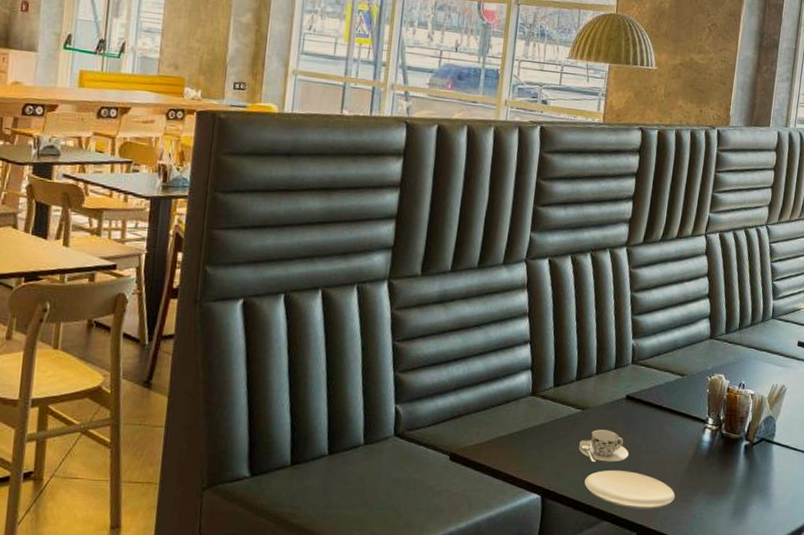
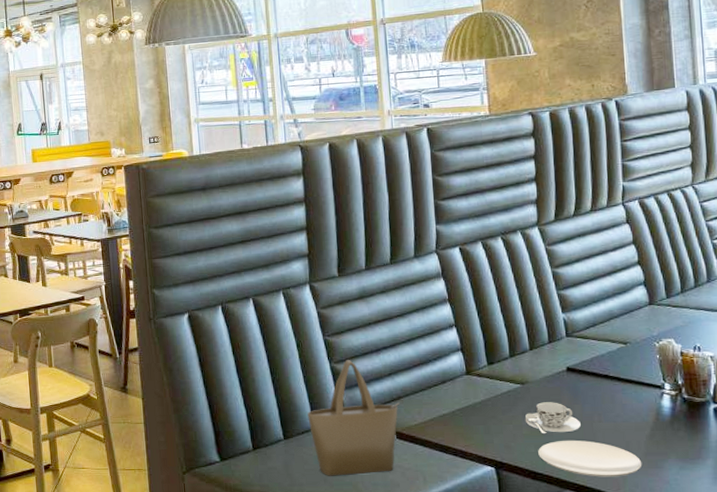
shopping bag: none [359,369,460,499] -> present [307,359,400,476]

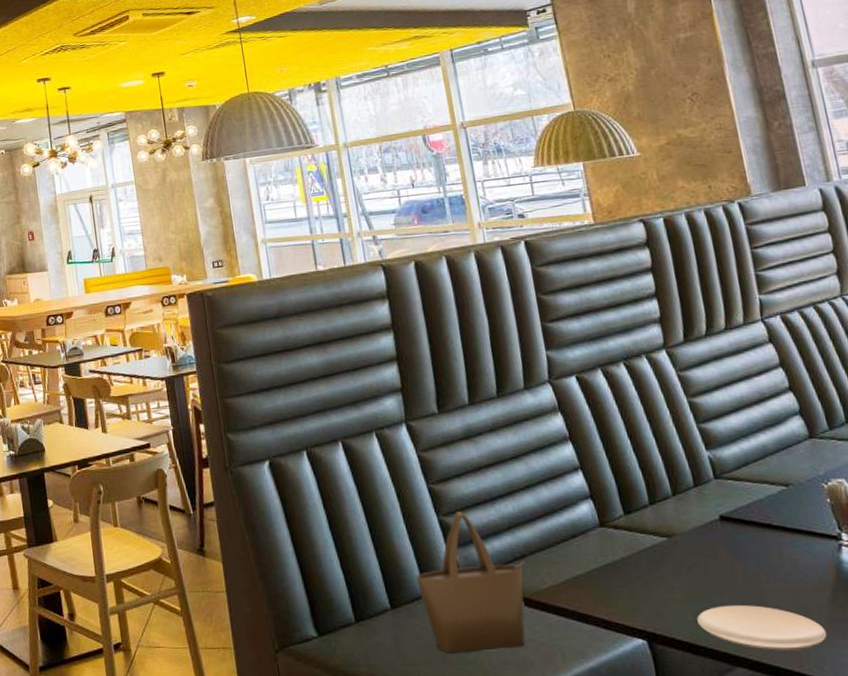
teacup: present [525,402,581,434] -> none [676,558,746,598]

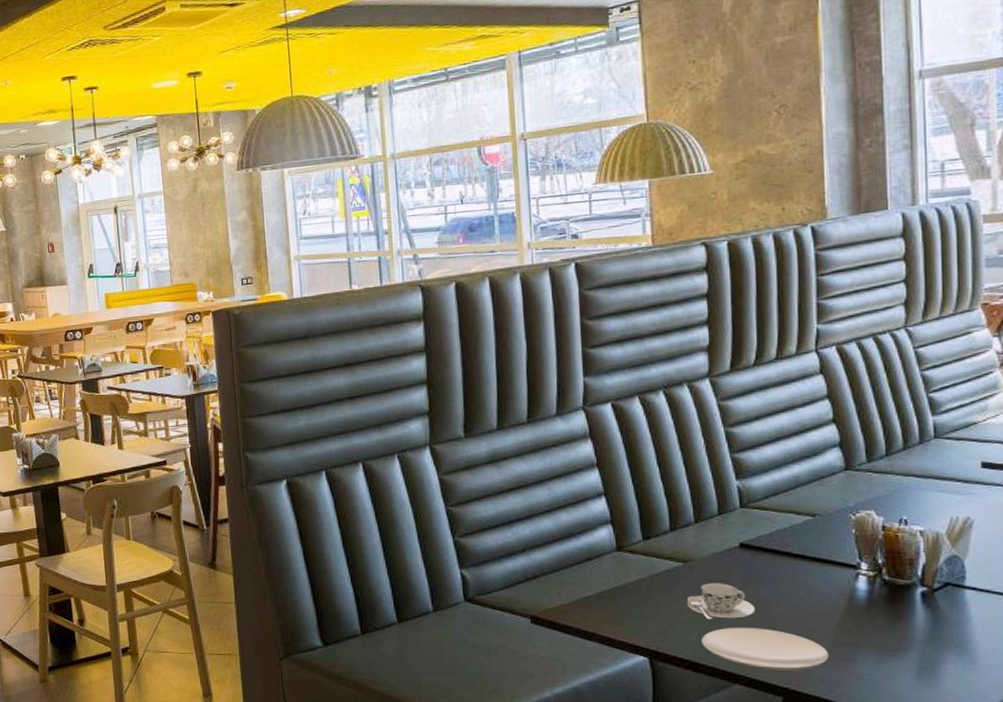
shopping bag: present [416,510,525,654] -> none [425,532,536,665]
teacup: none [676,558,746,598] -> present [686,583,755,620]

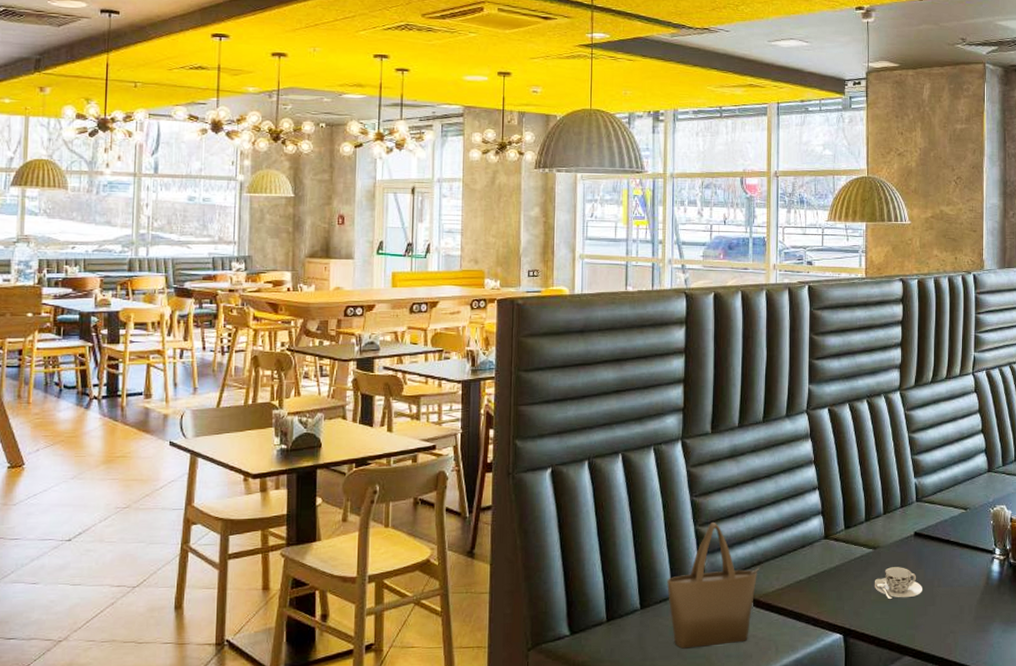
shopping bag: none [425,532,536,665] -> present [667,521,760,649]
plate: present [702,628,829,670] -> none [883,605,972,642]

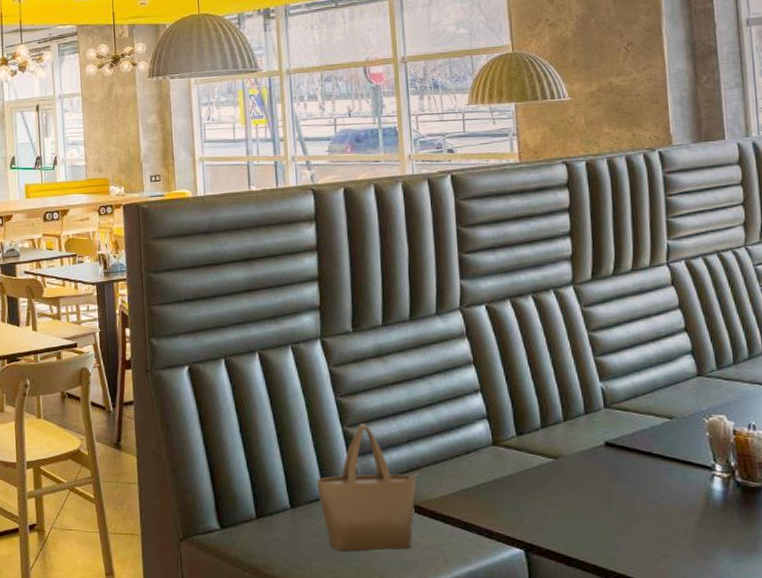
teacup: present [874,567,922,600] -> none [558,479,621,515]

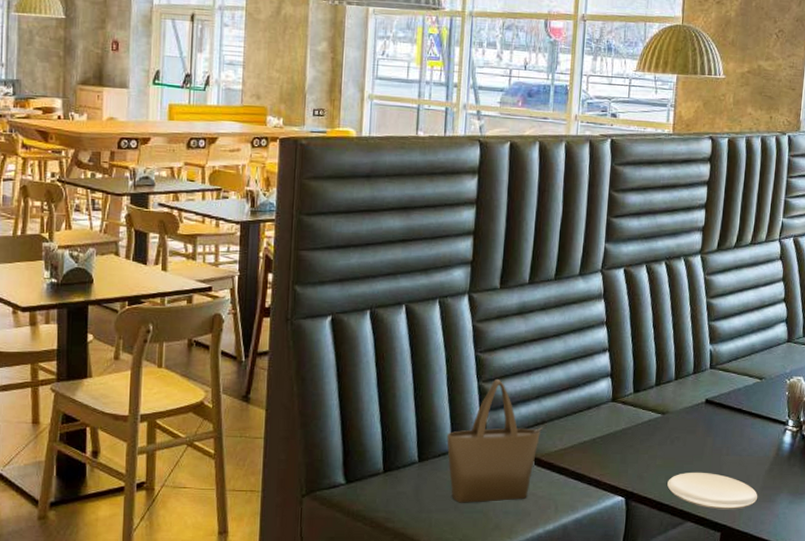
plate: none [573,523,691,567] -> present [667,473,758,510]

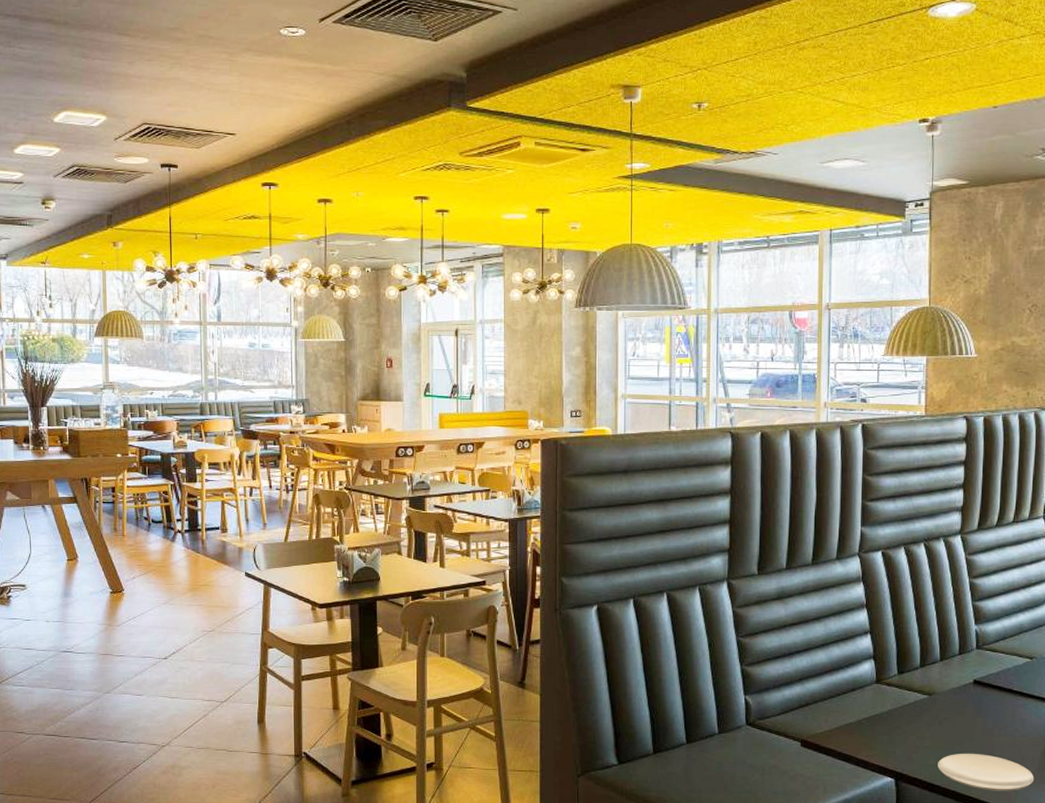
shopping bag: present [446,378,543,503] -> none [713,662,808,783]

